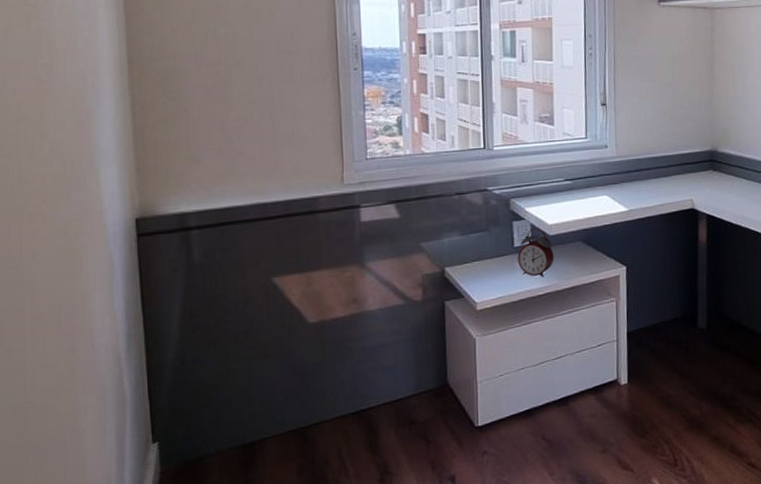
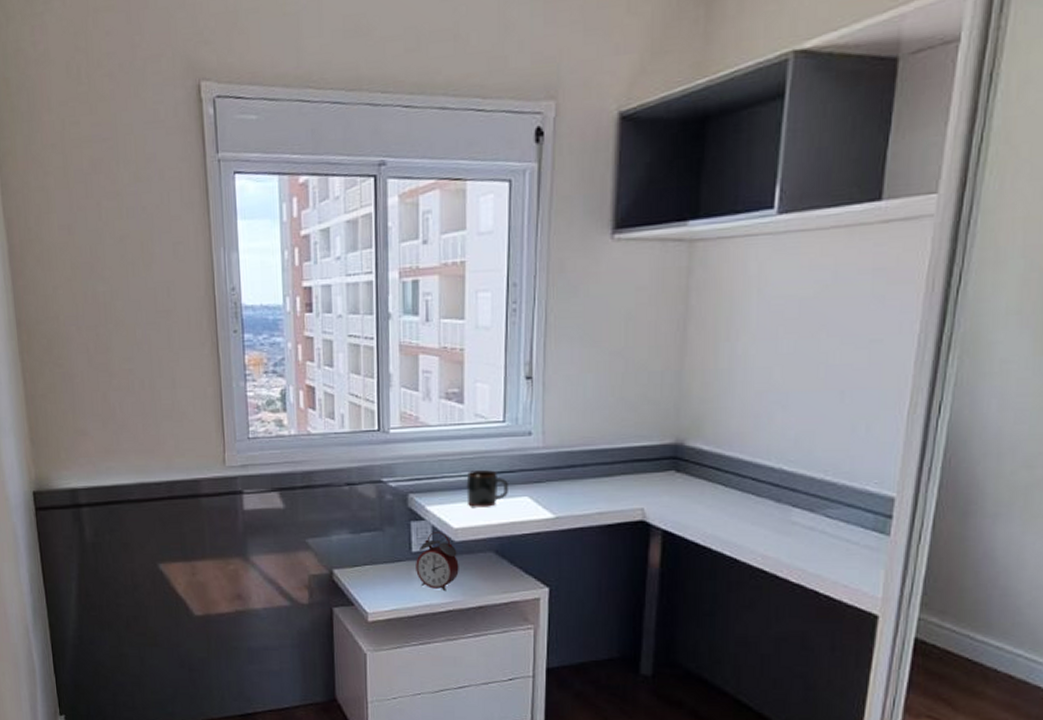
mug: none [558,176,591,206] -> present [466,470,508,507]

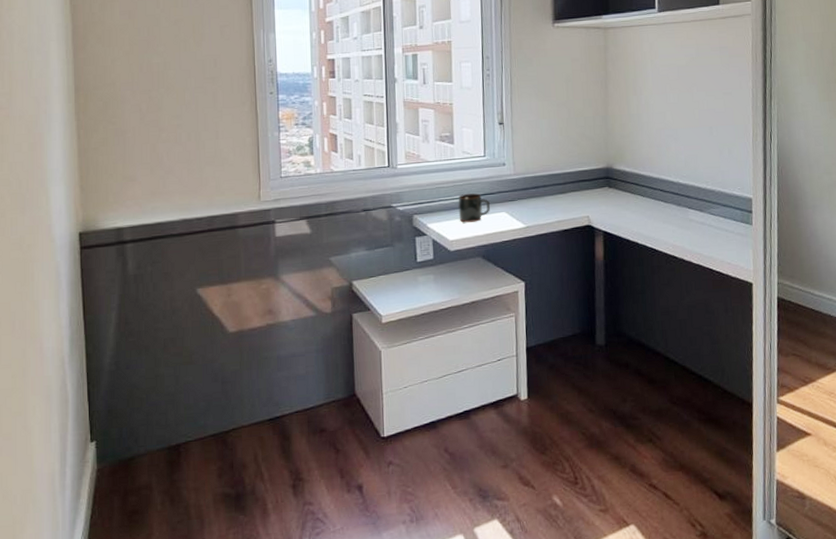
alarm clock: present [416,532,459,592] -> none [420,244,455,292]

